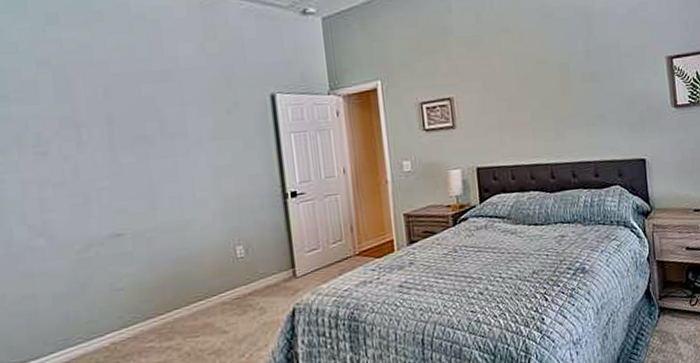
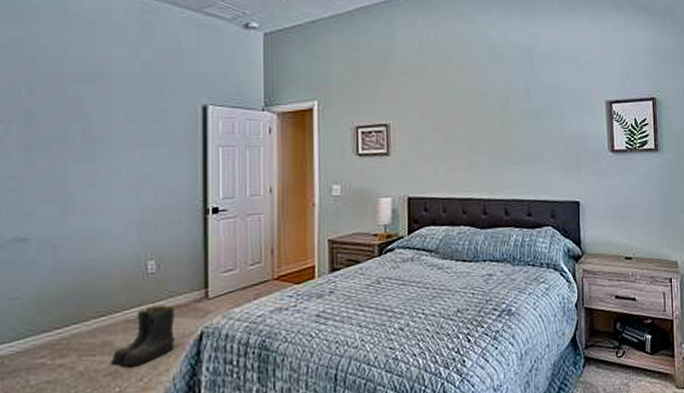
boots: none [213,286,270,345] -> present [111,305,174,366]

